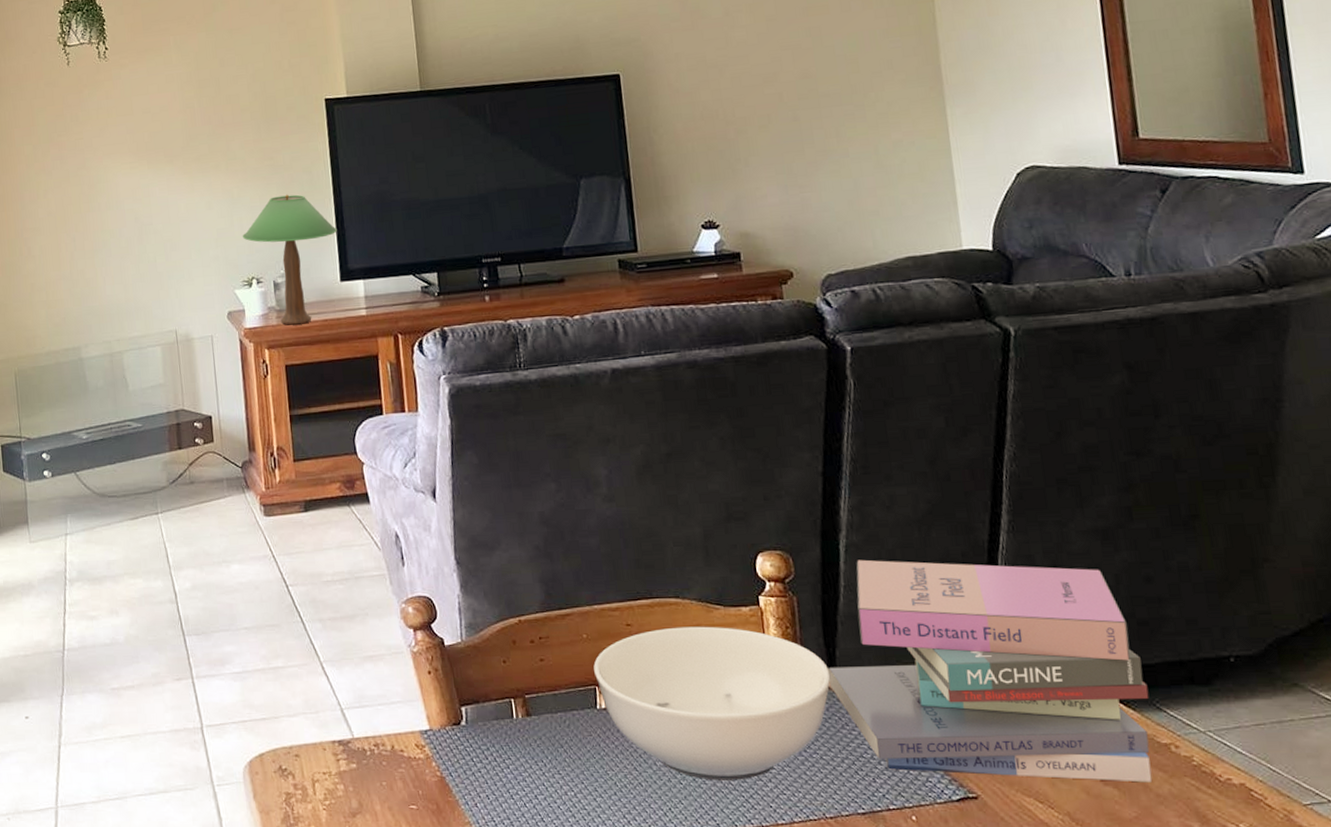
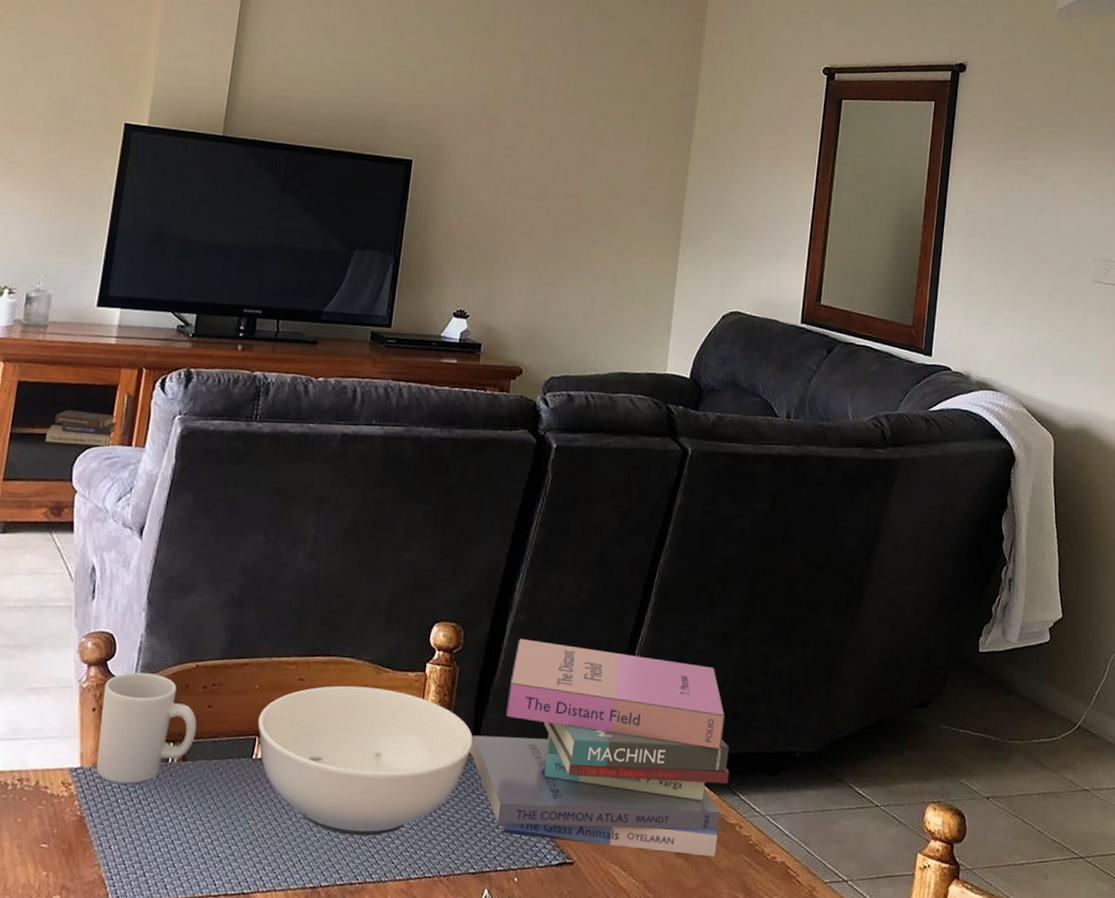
table lamp: present [242,194,338,325] -> none [4,209,107,343]
books: none [323,384,386,420] -> present [46,409,116,446]
mug: none [434,632,535,743] -> present [96,672,197,785]

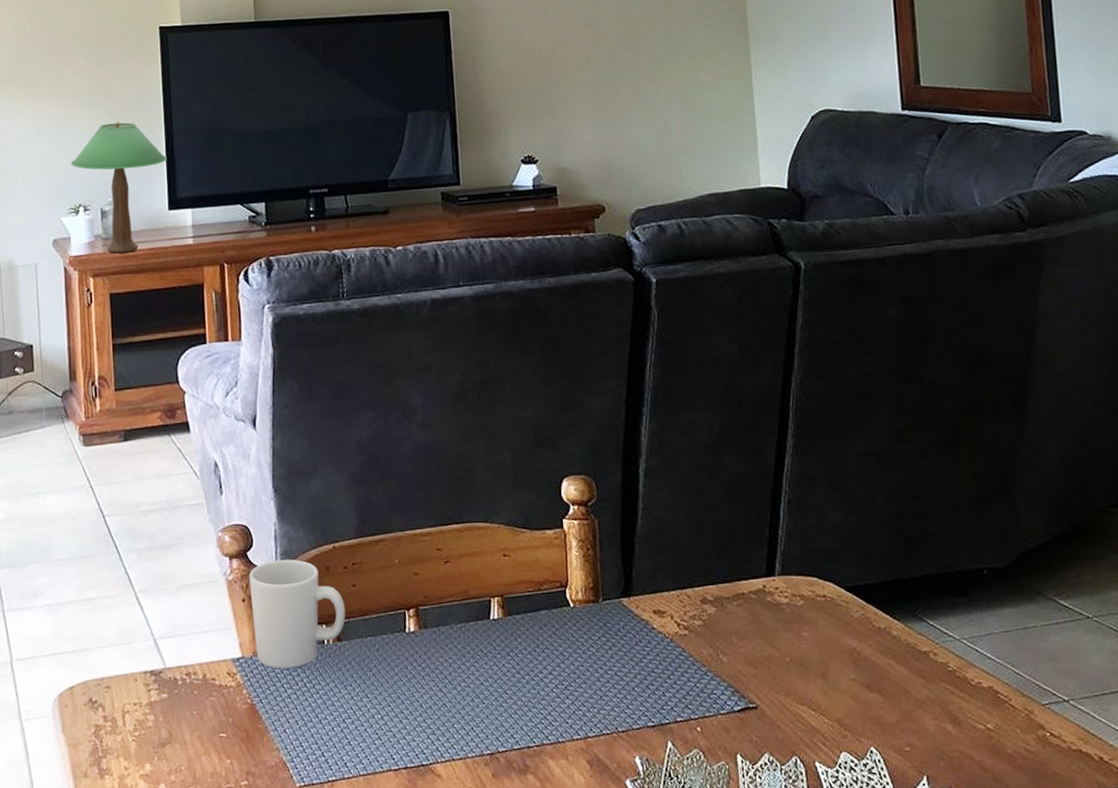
table lamp: none [4,209,107,343] -> present [70,121,168,254]
books: present [46,409,116,446] -> none [146,313,210,349]
bowl: present [258,685,474,836] -> none [404,549,627,699]
books: present [470,638,730,857] -> none [625,482,913,689]

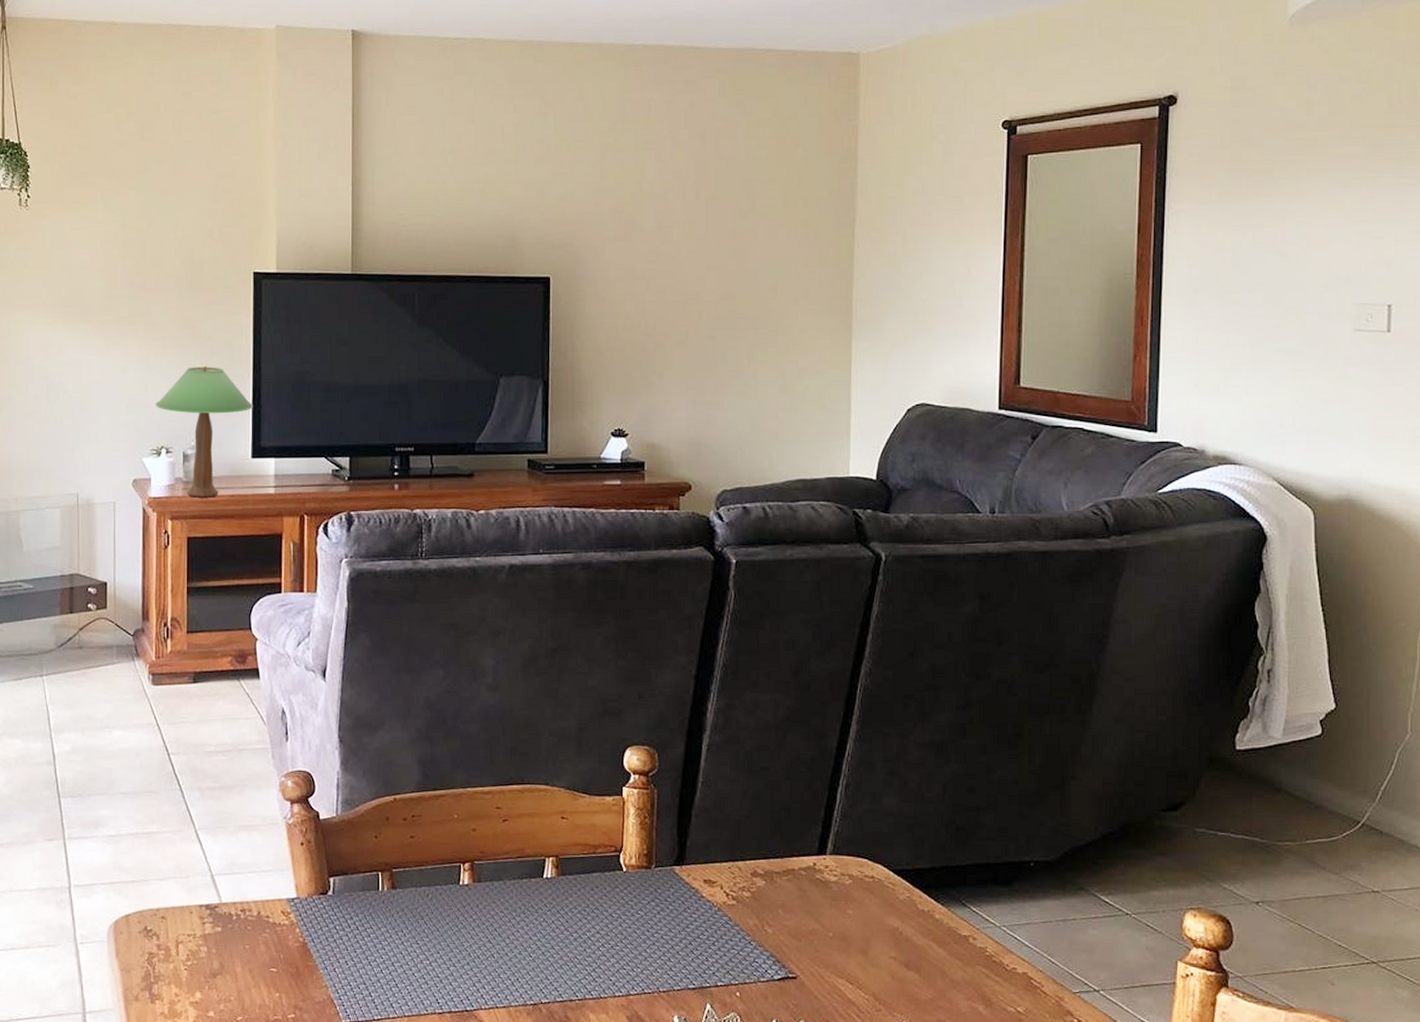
mug: present [249,559,346,670] -> none [309,808,402,912]

